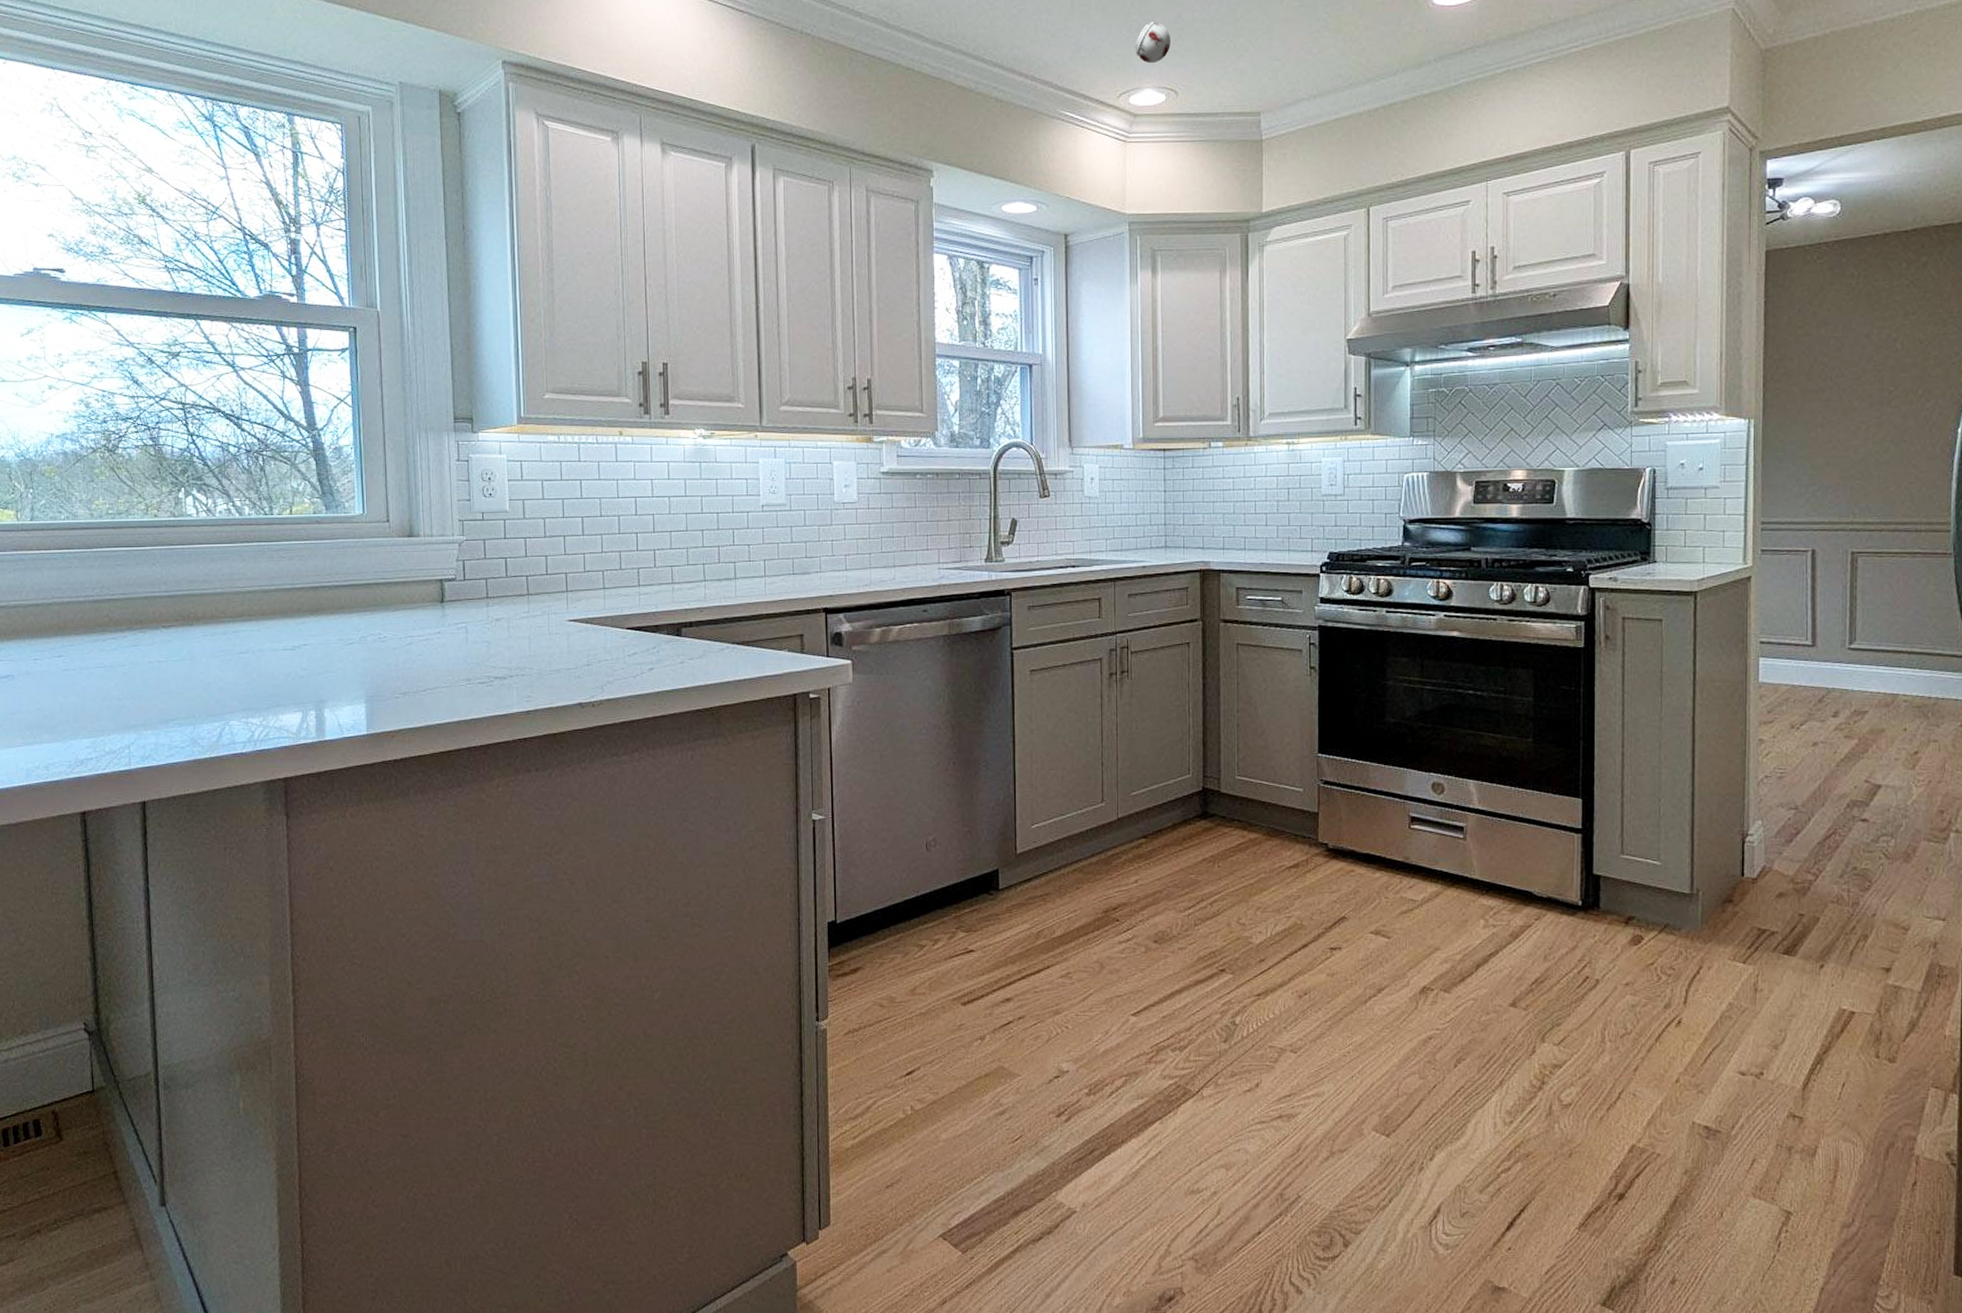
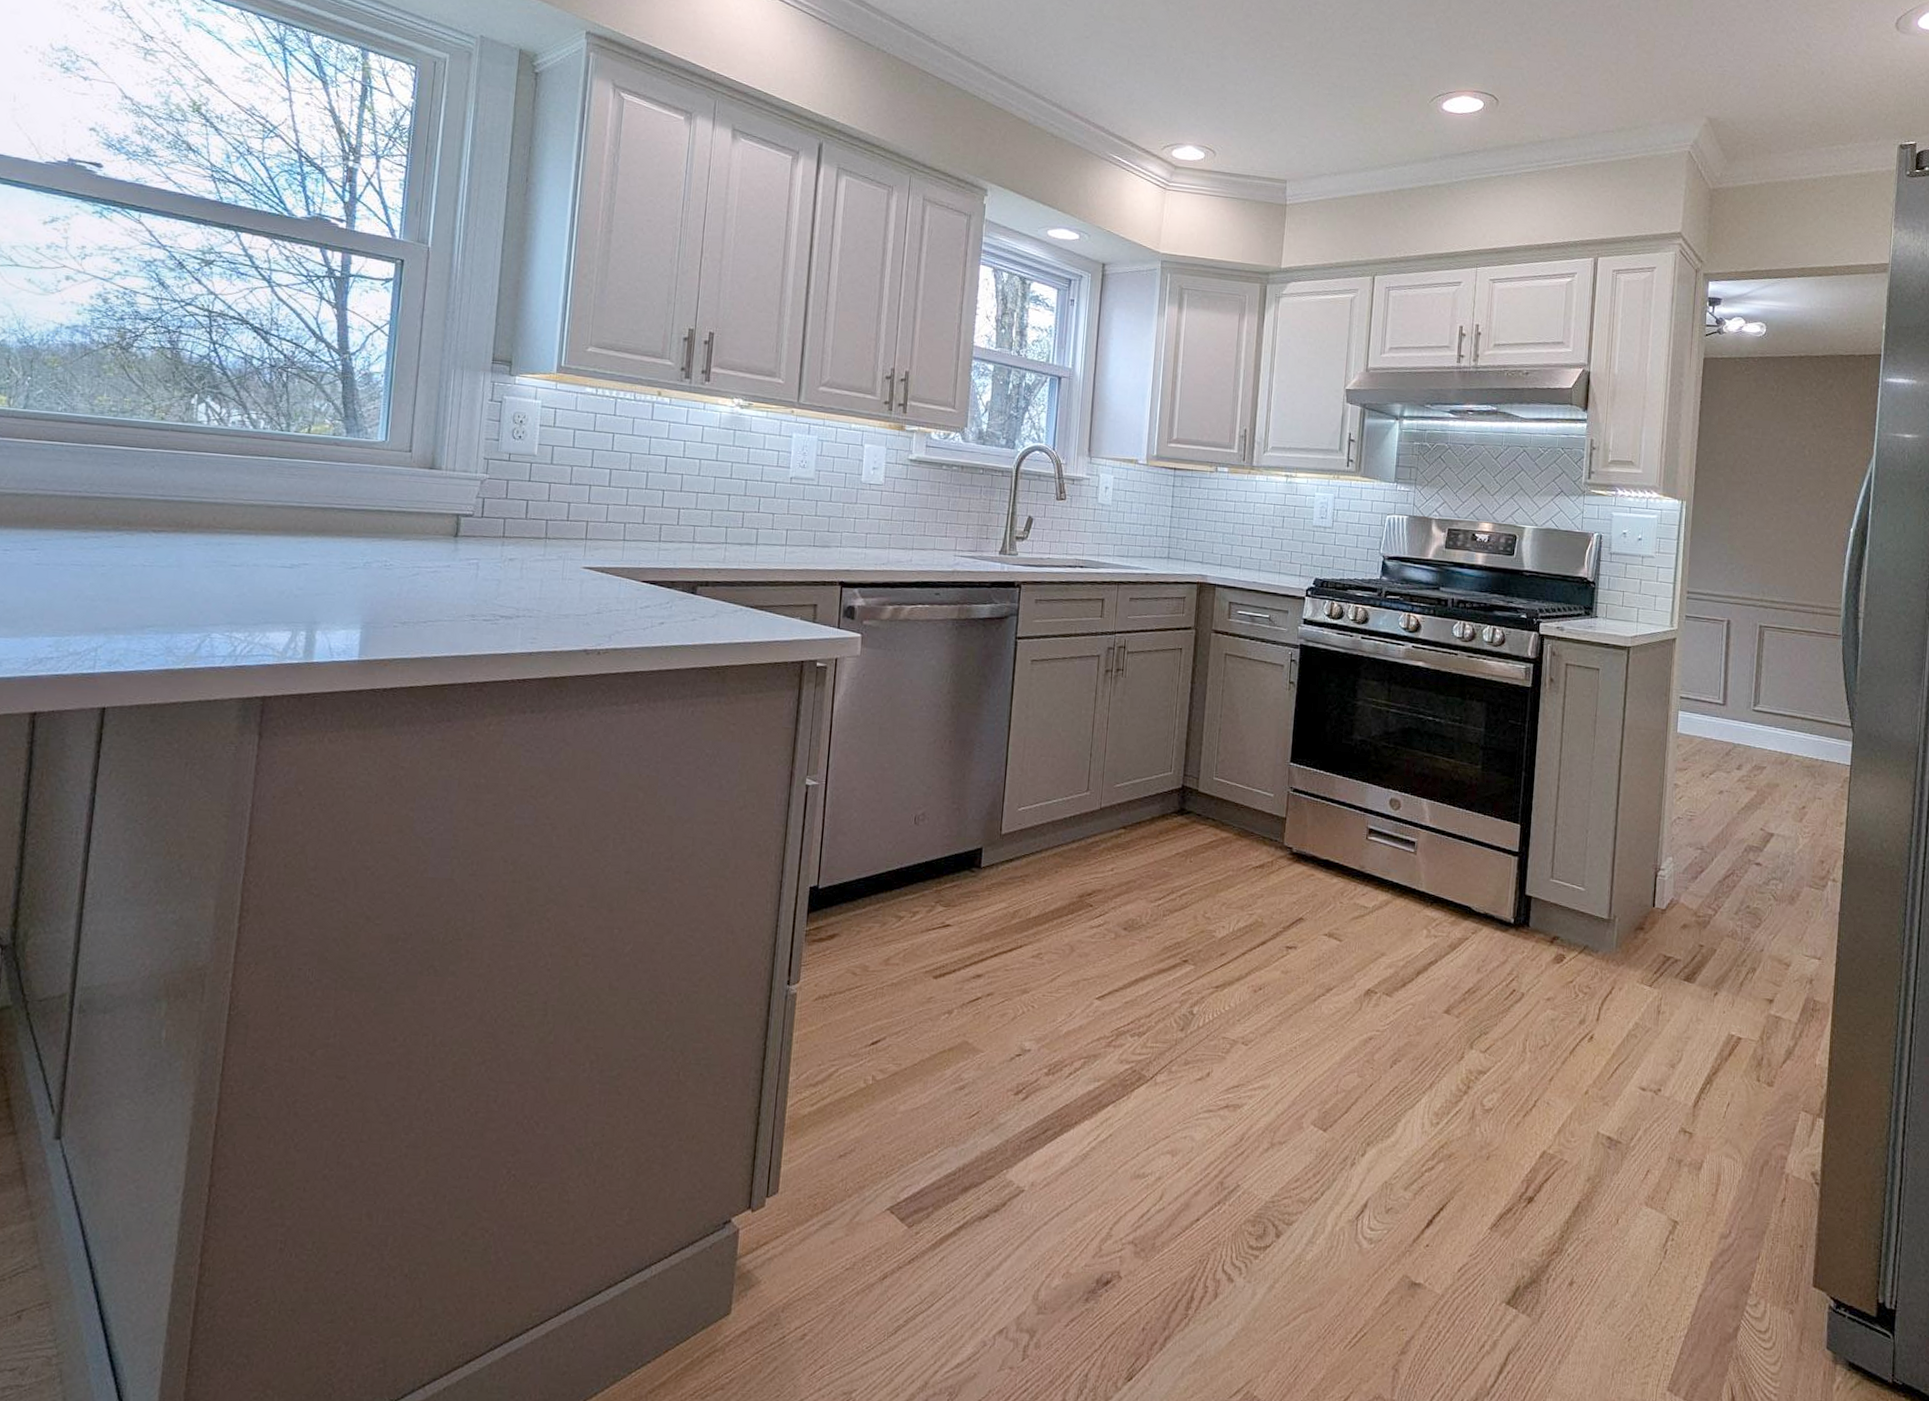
smoke detector: present [1136,22,1170,64] -> none [1181,88,1214,125]

